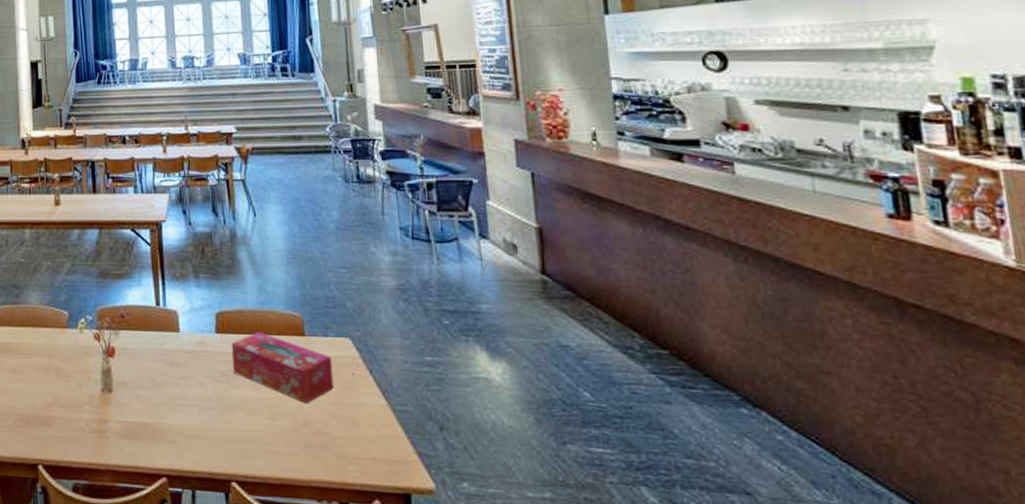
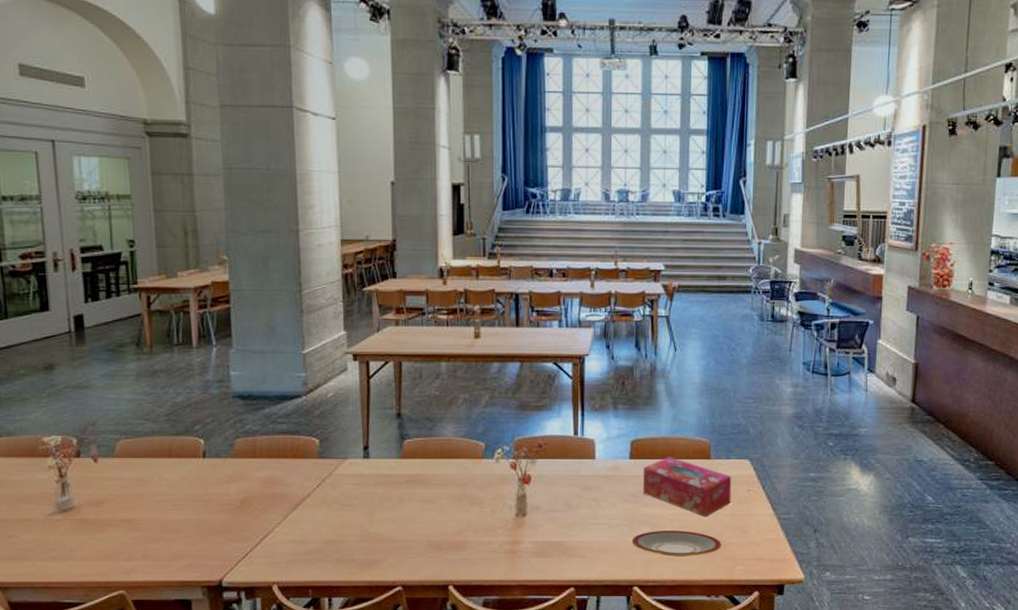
plate: none [225,417,328,450] -> present [632,531,721,556]

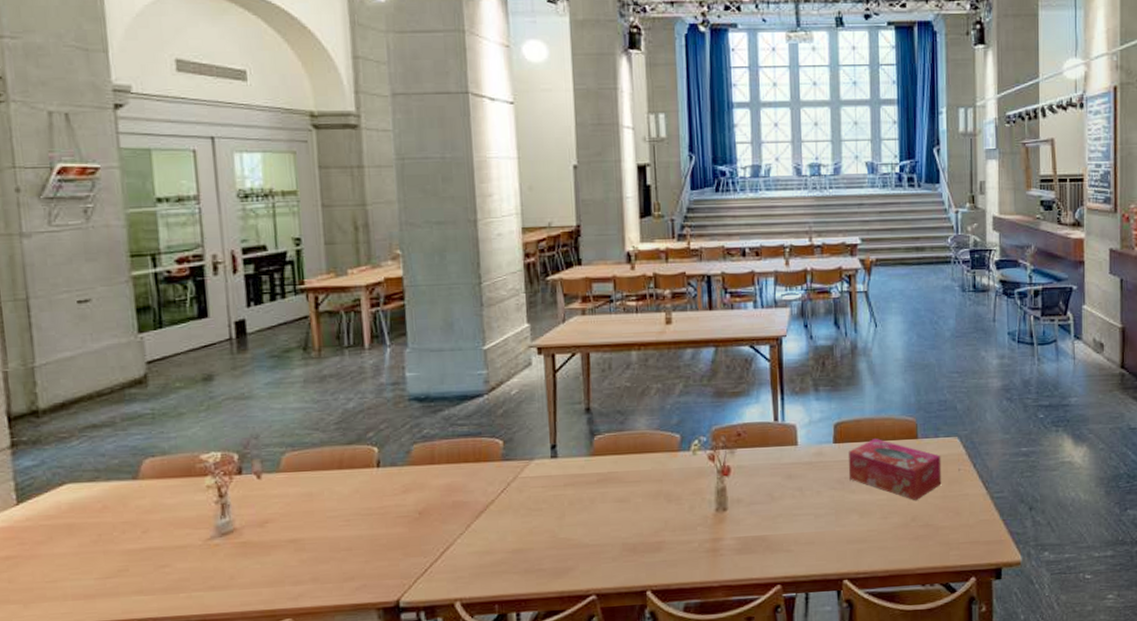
plate: present [632,531,721,556] -> none [839,516,934,545]

